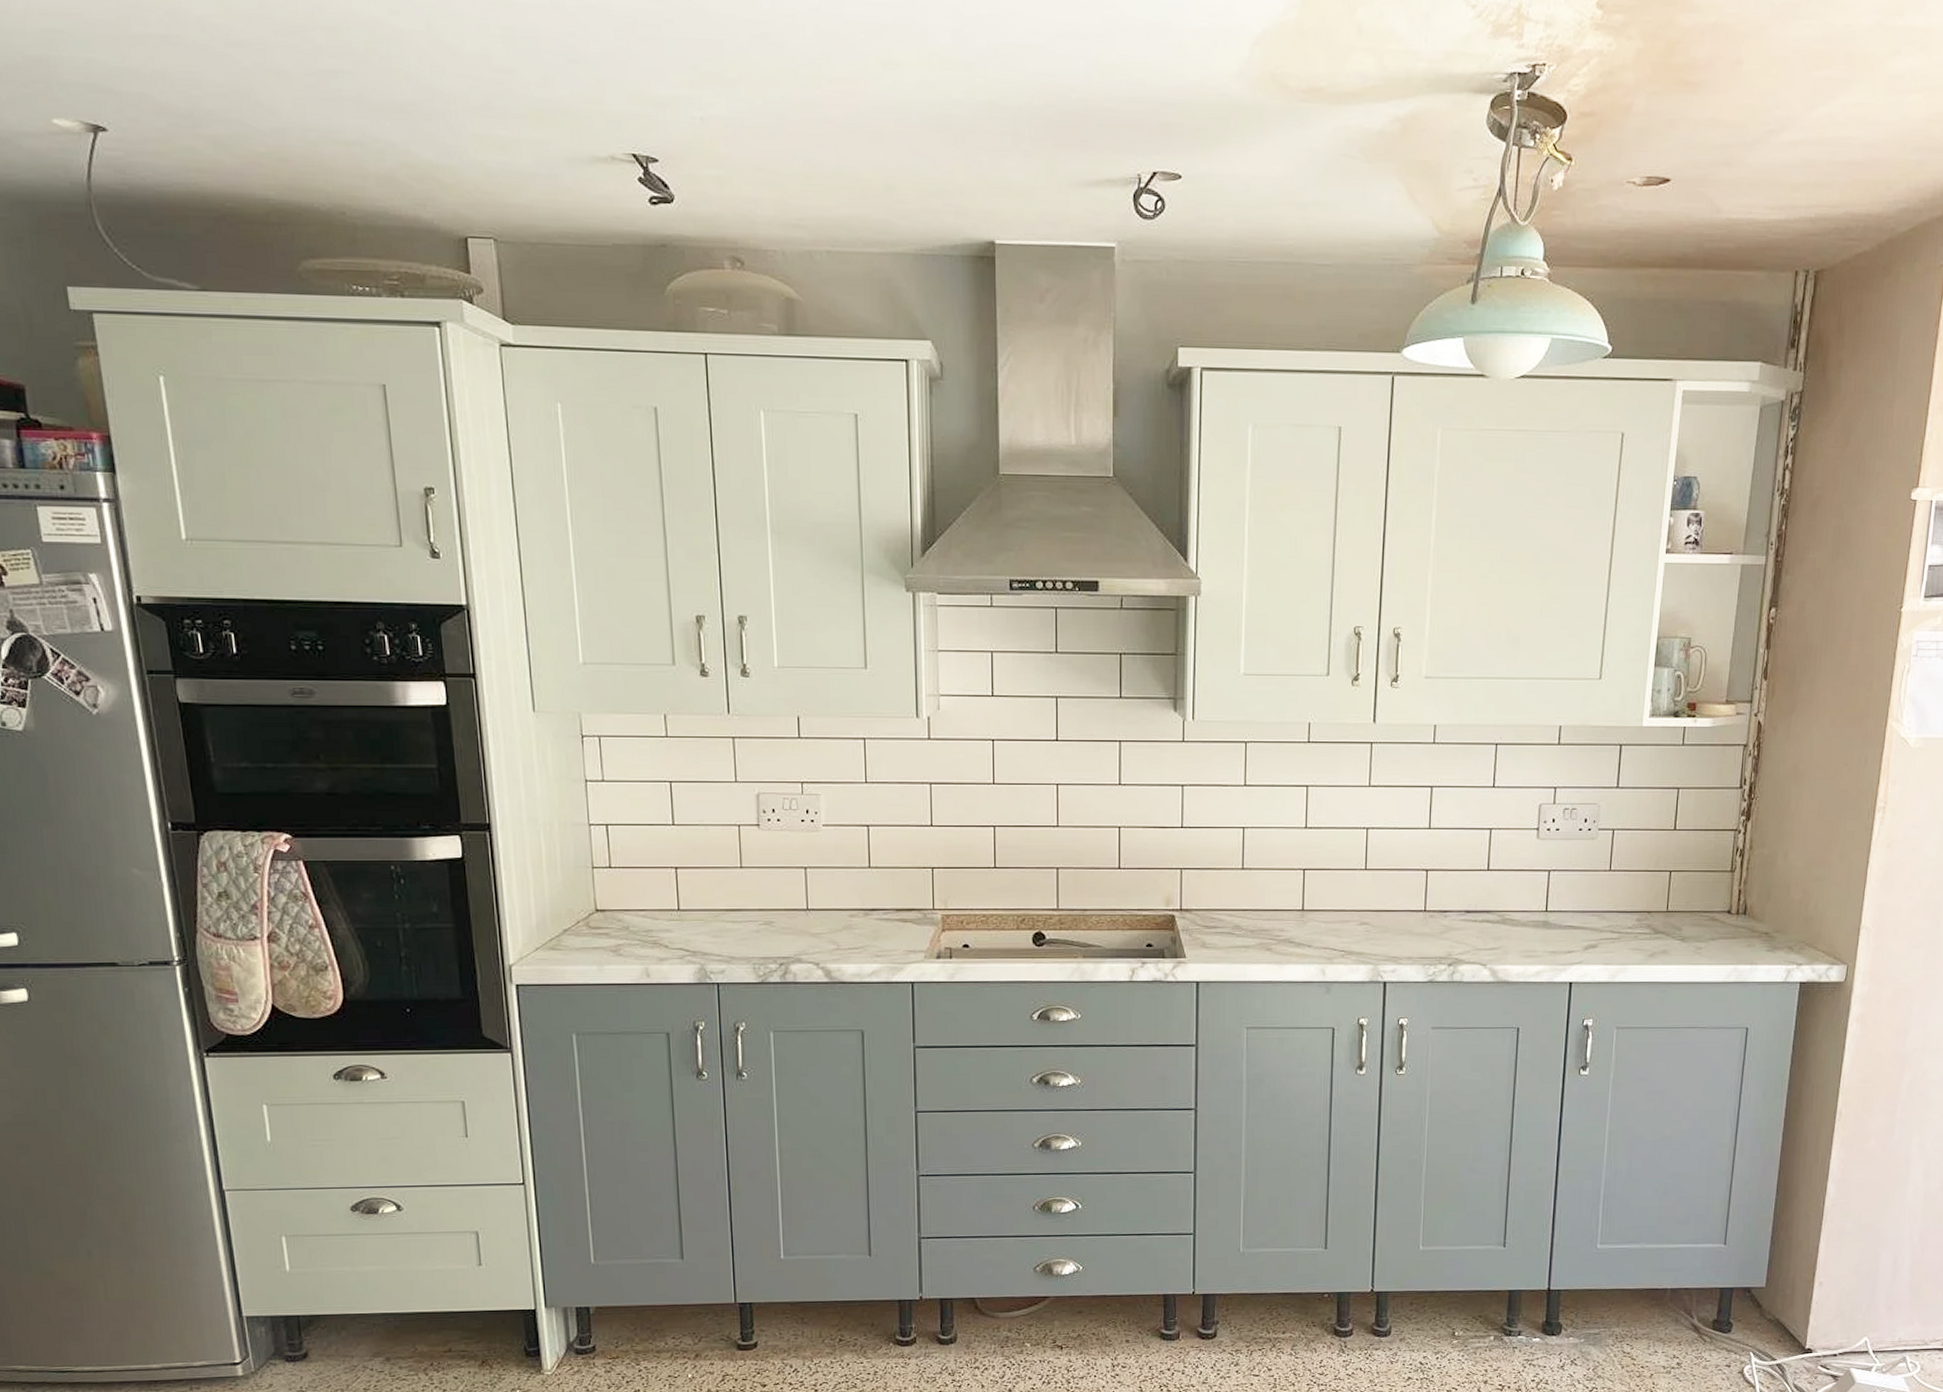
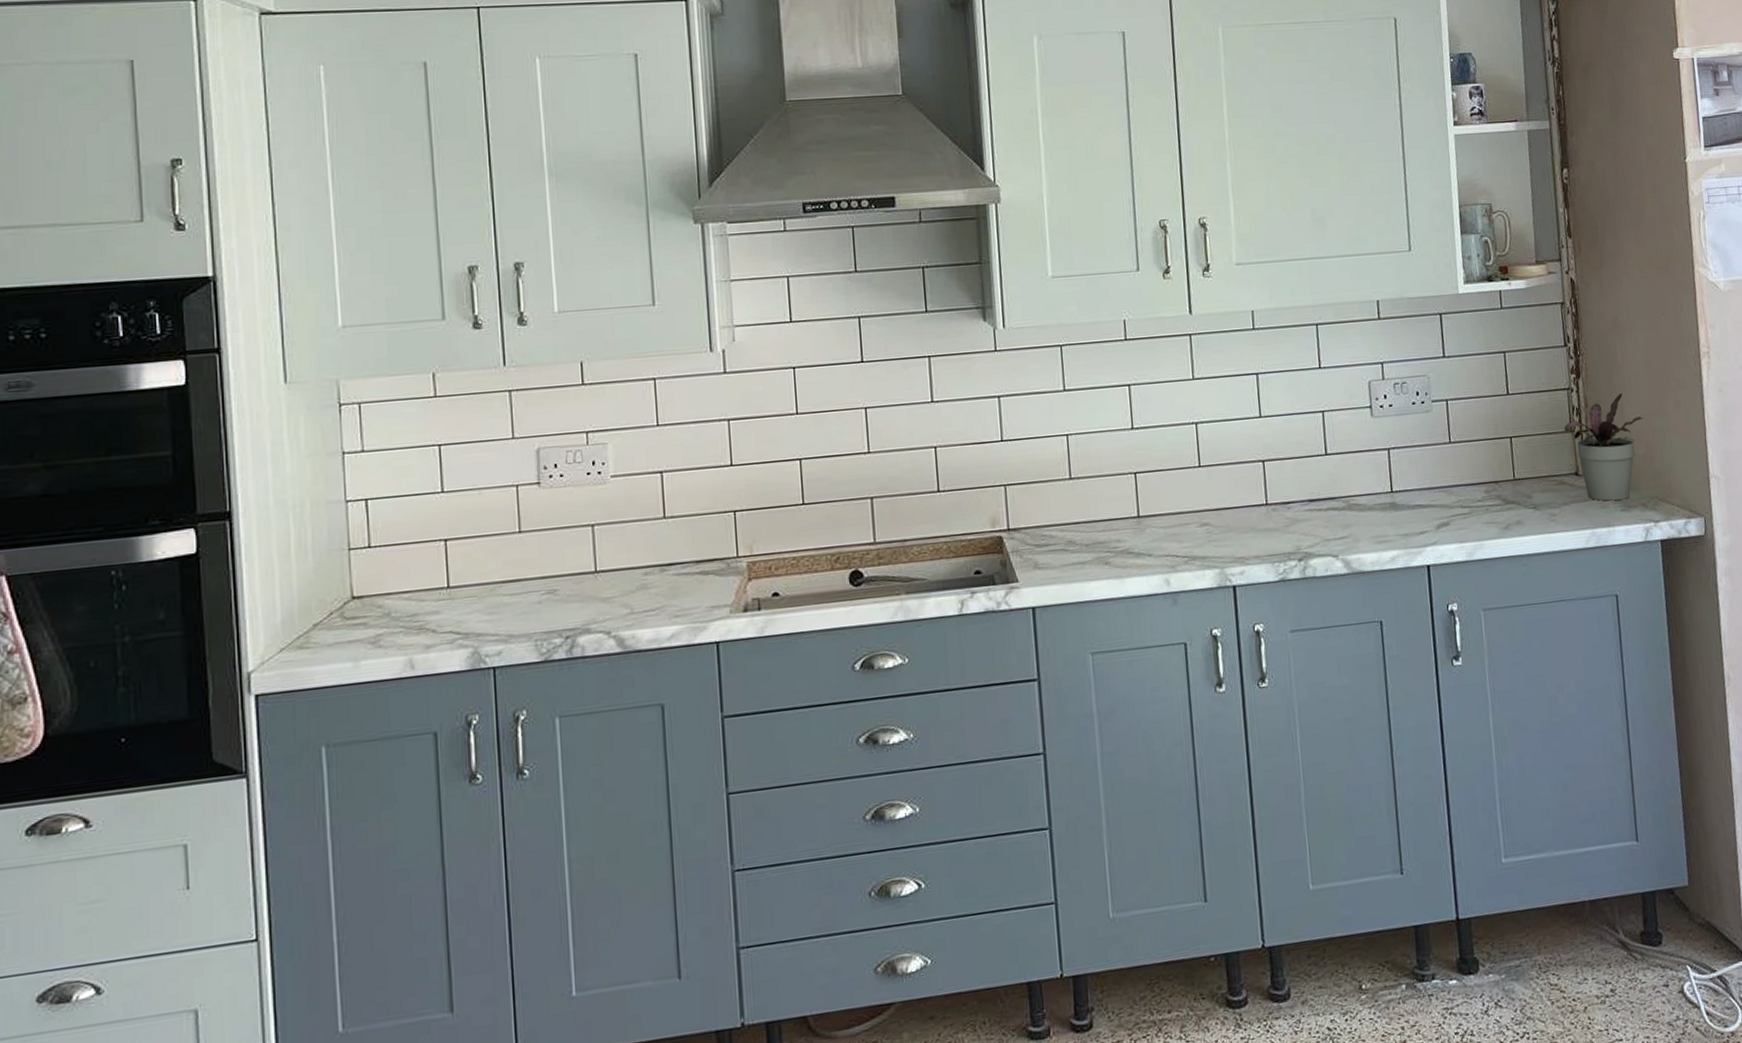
potted plant: none [1724,840,1807,941] -> present [1564,393,1645,501]

